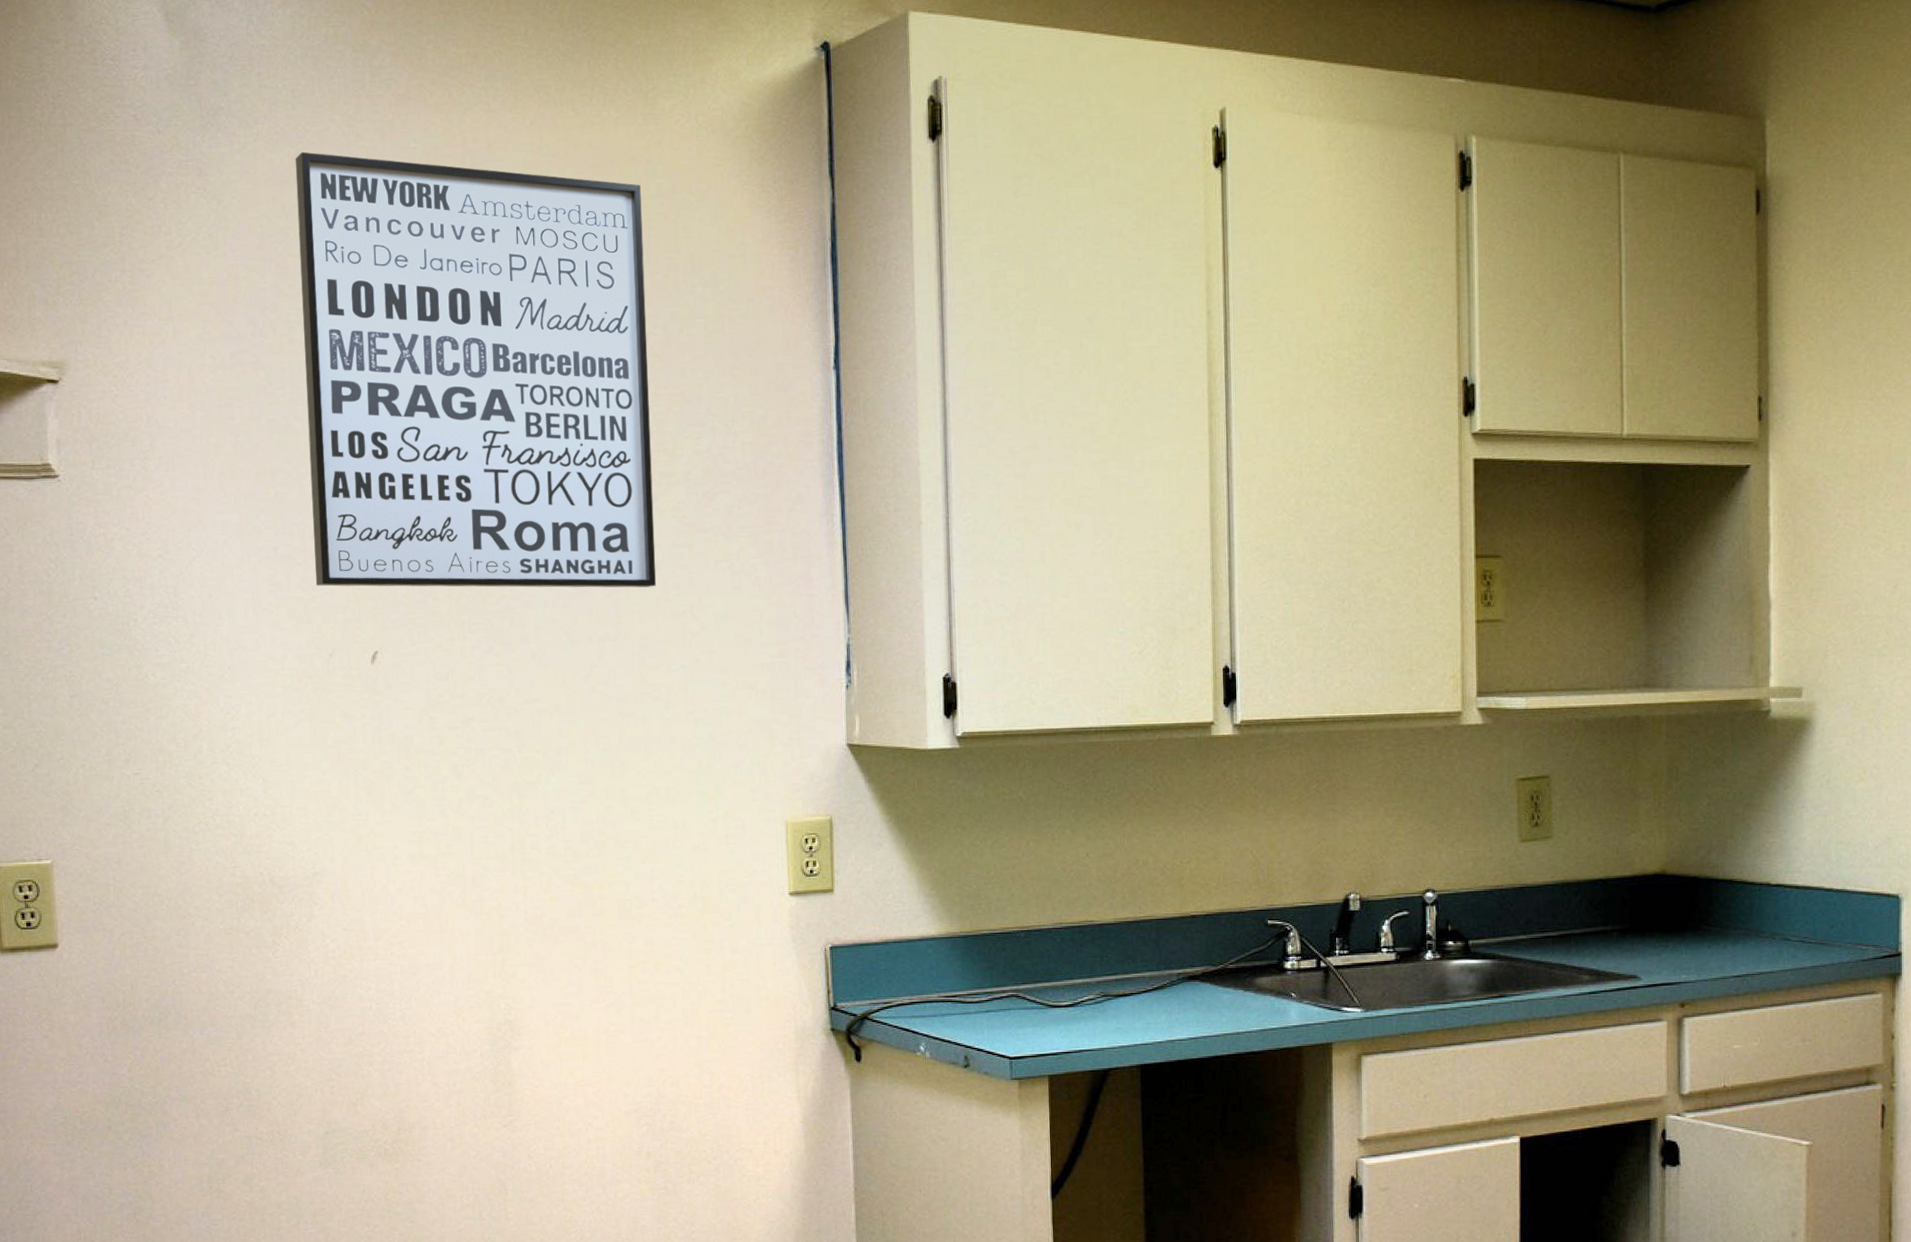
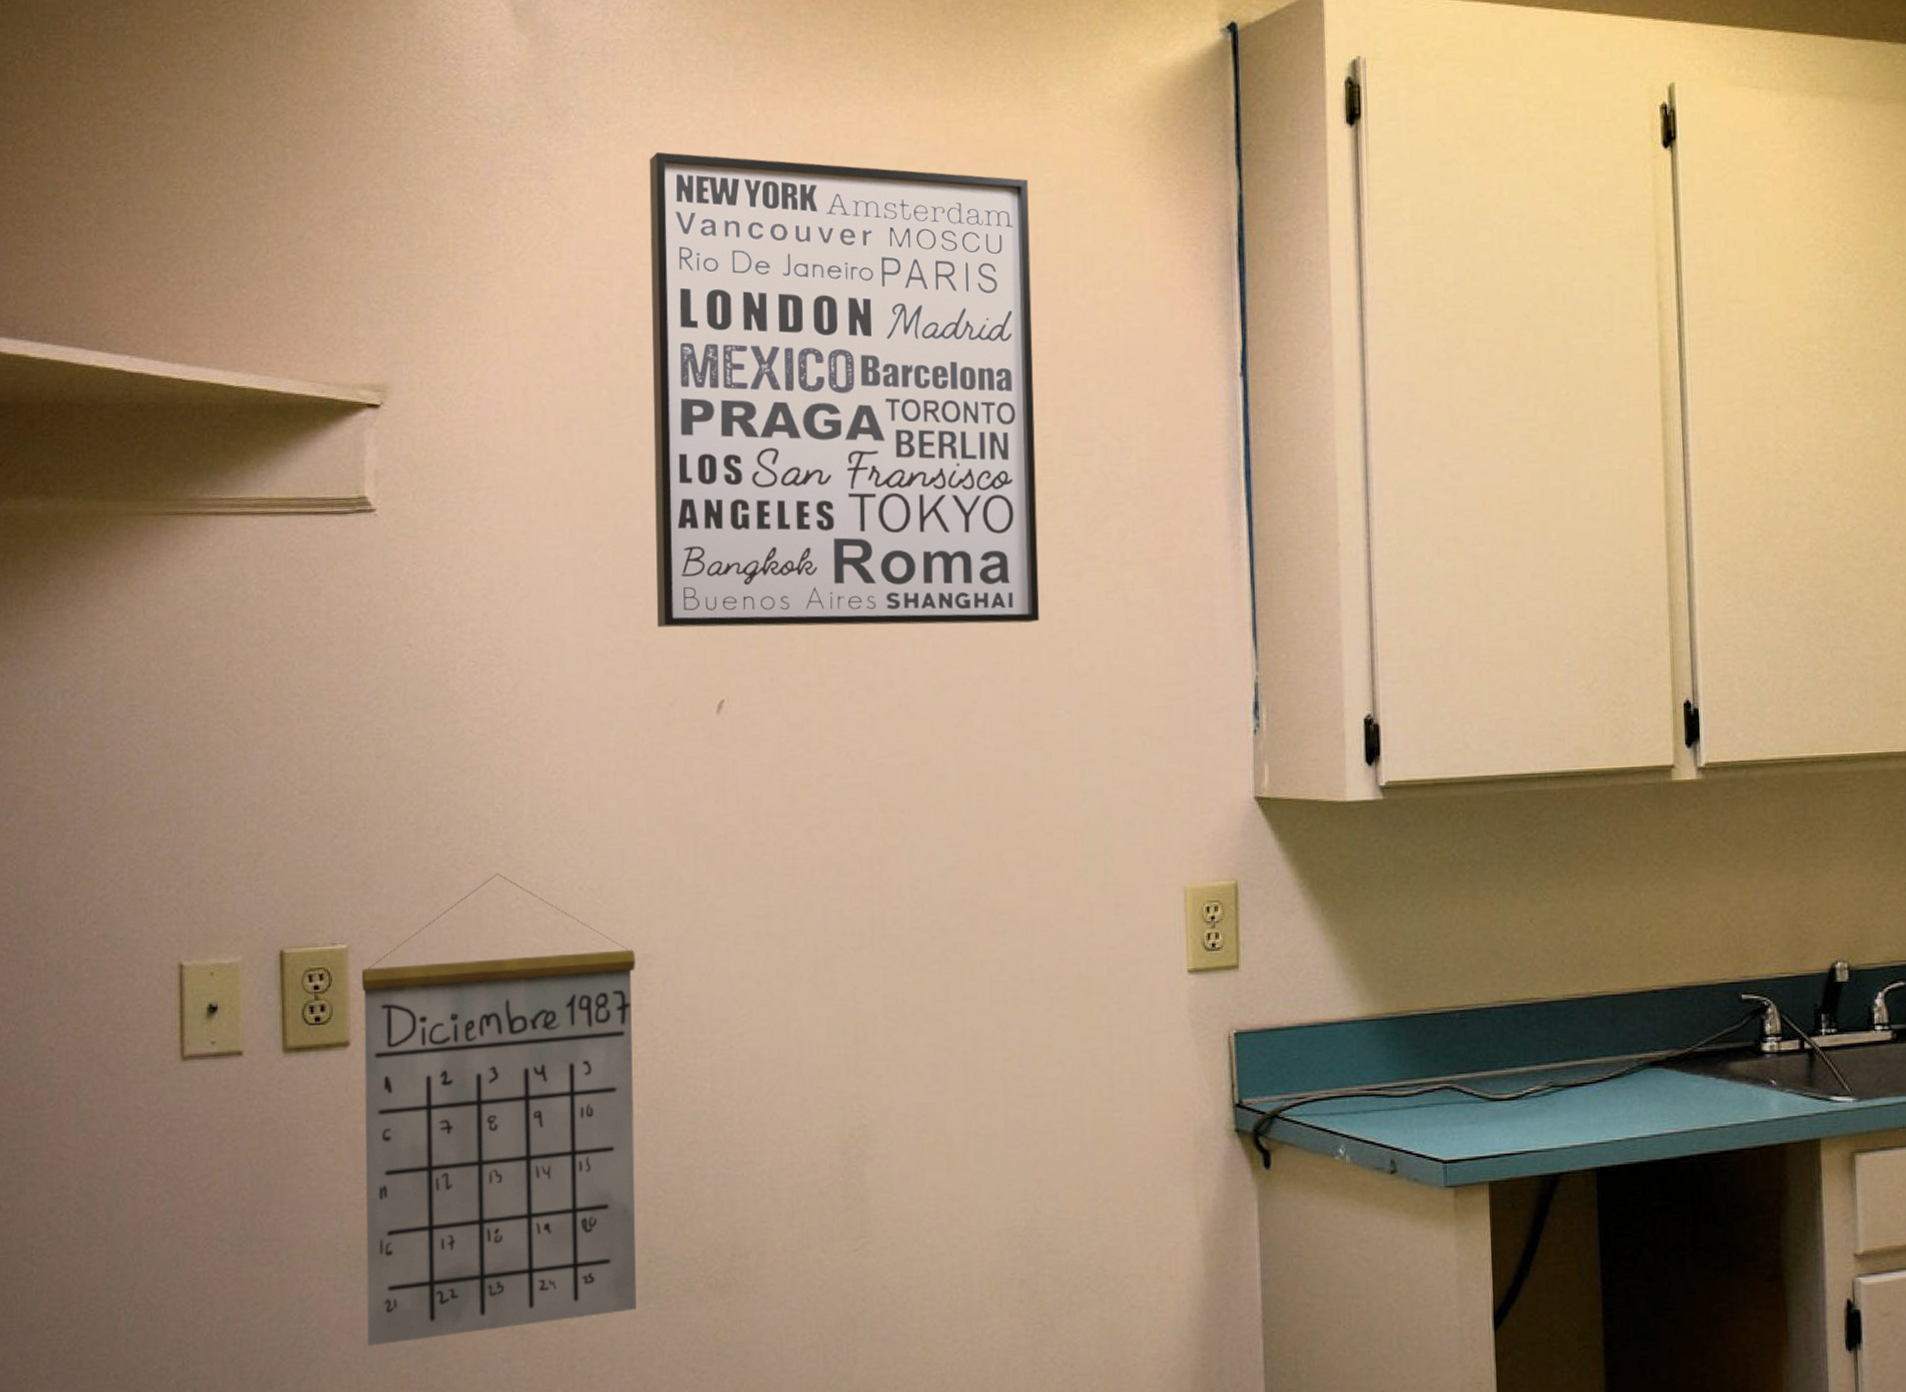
calendar: none [65,800,317,1201] -> present [361,873,637,1346]

